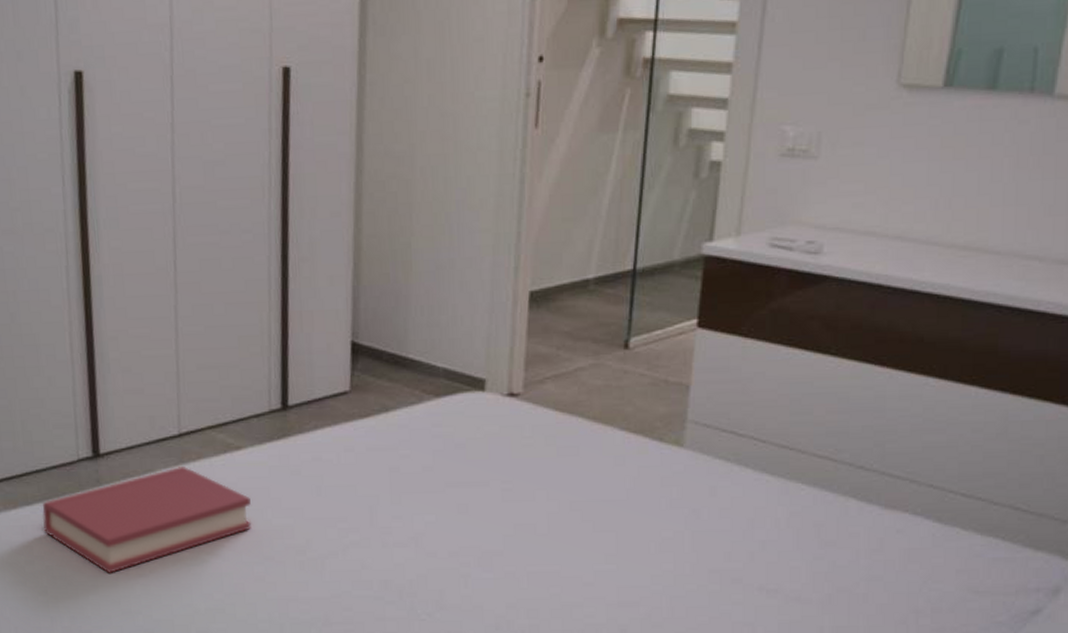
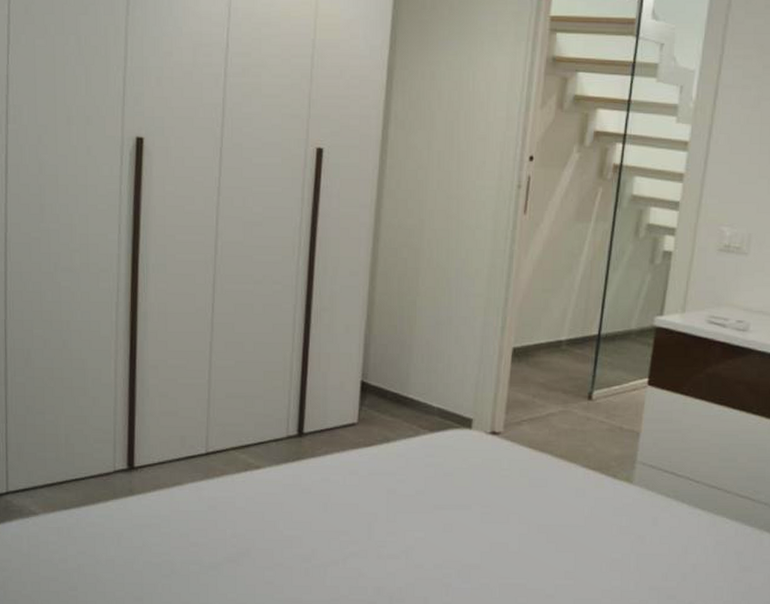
hardback book: present [42,467,251,573] -> none [77,481,265,573]

